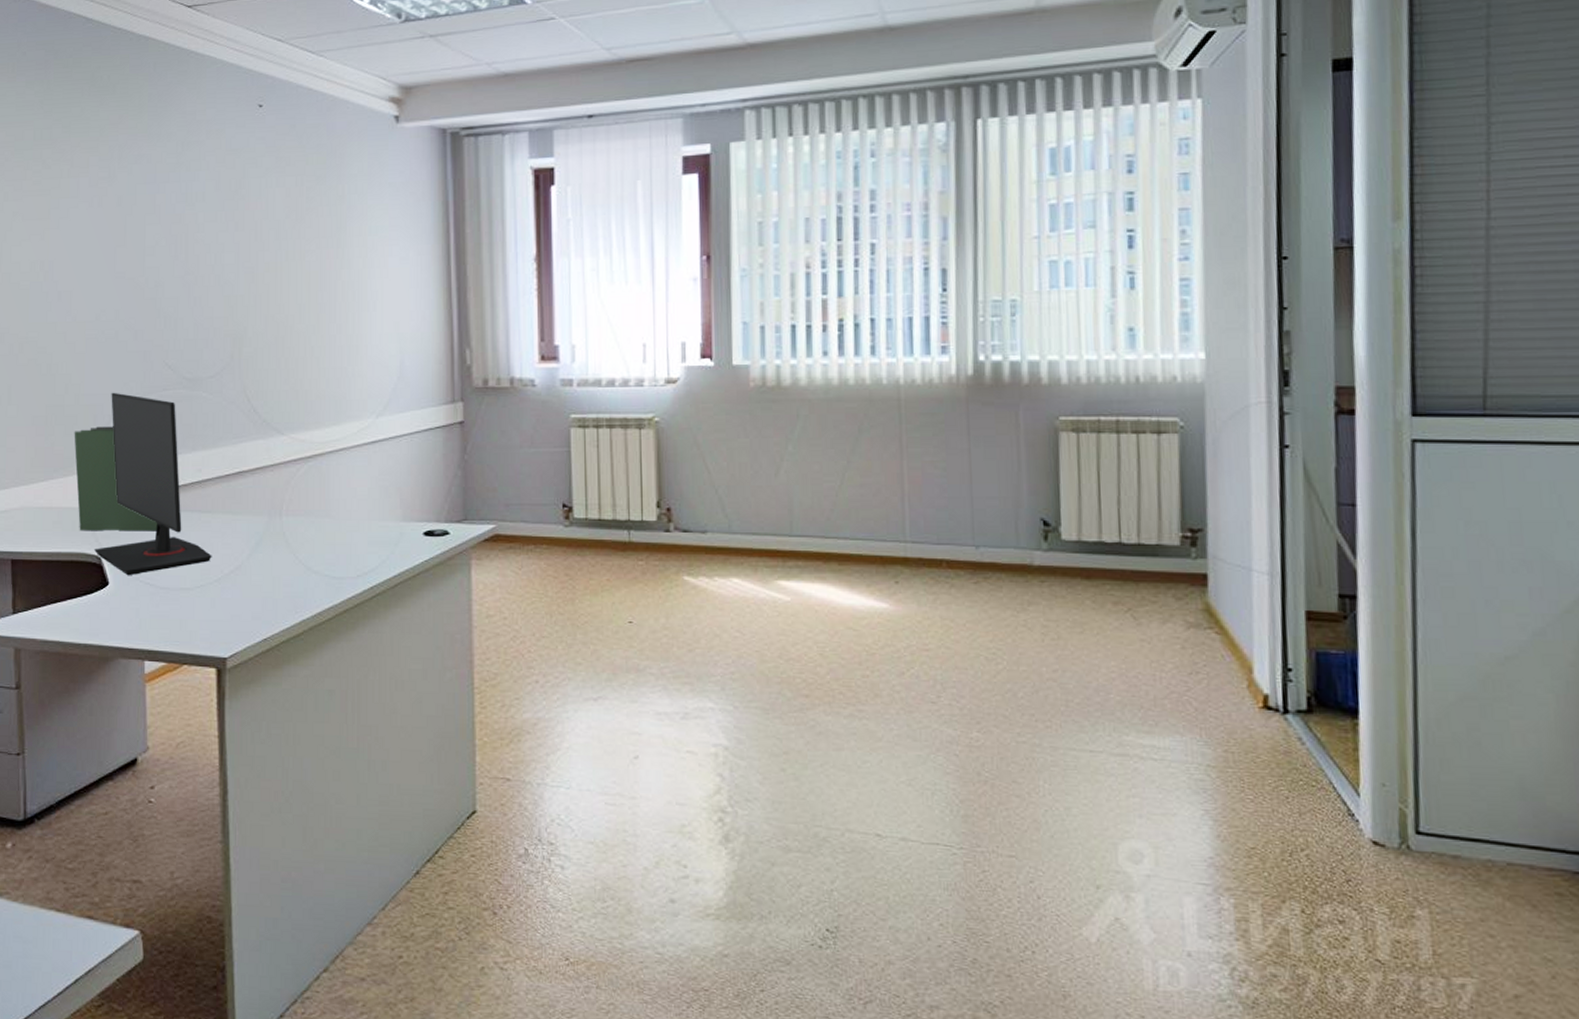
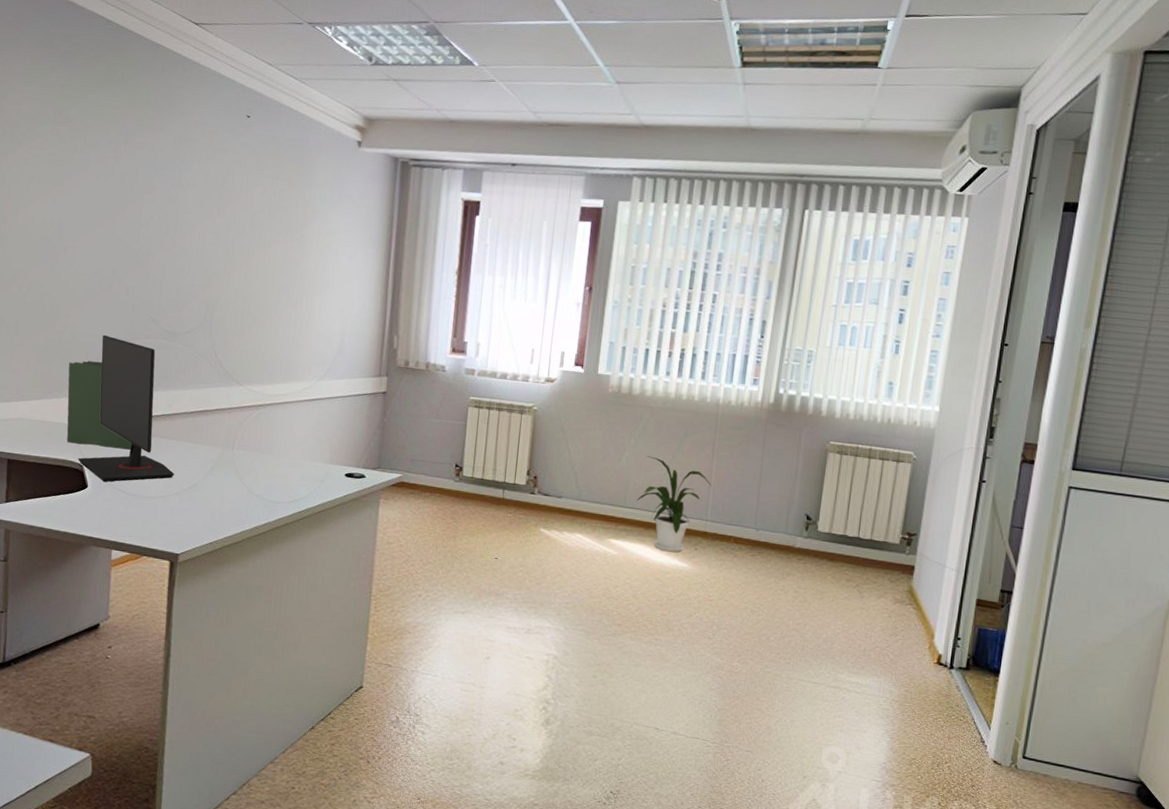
house plant: none [806,464,905,590] -> present [636,456,712,553]

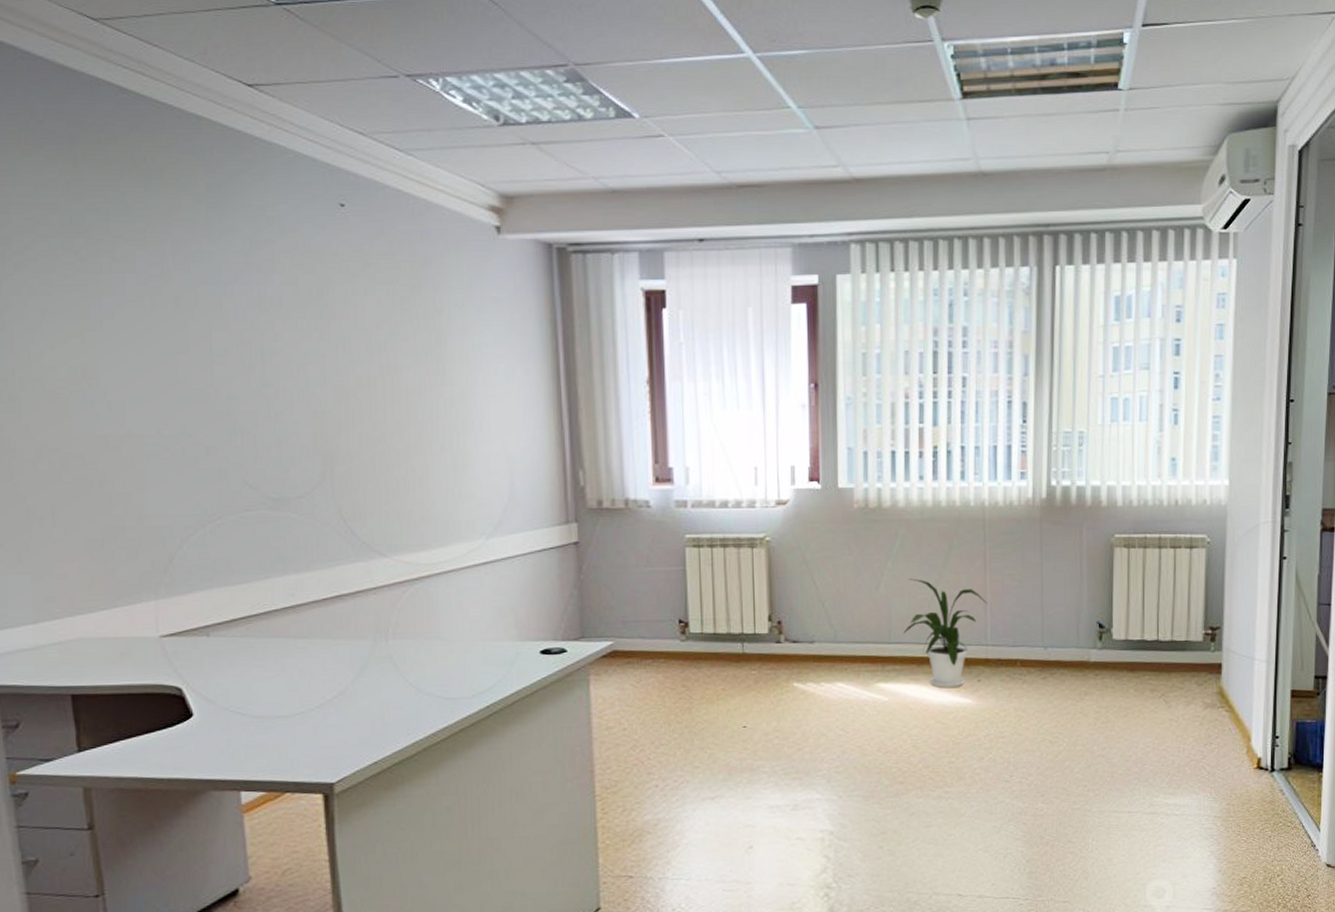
binder: present [66,361,133,450] -> none [139,550,247,662]
computer monitor: present [78,334,174,482] -> none [173,513,312,705]

